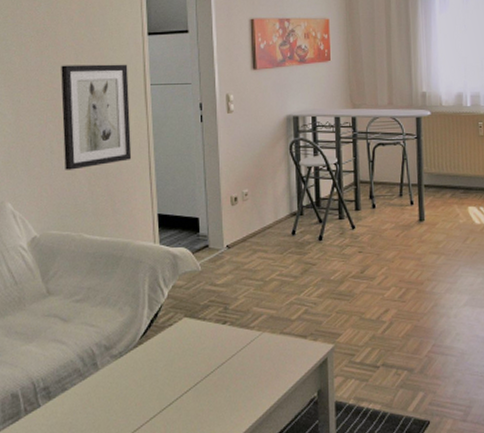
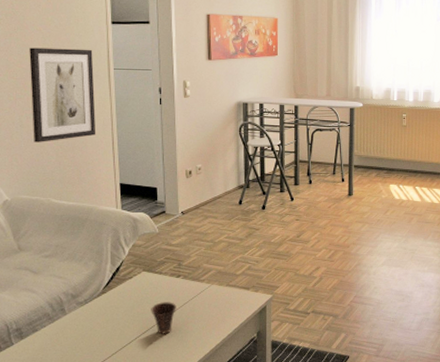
cup: none [194,354,223,394] -> present [151,302,176,334]

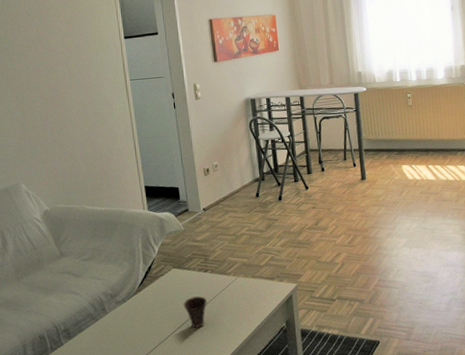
wall art: present [29,47,96,142] -> none [55,64,120,155]

